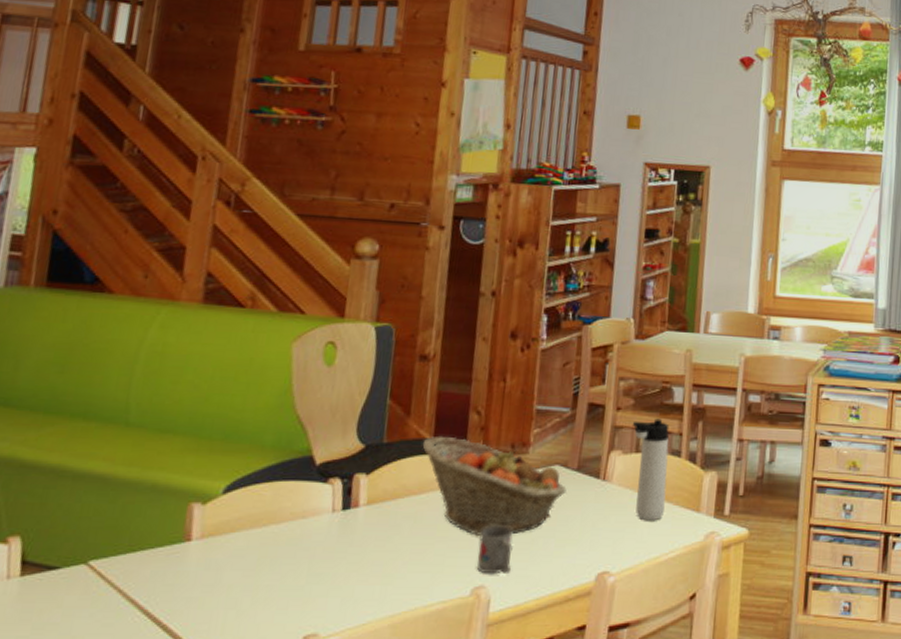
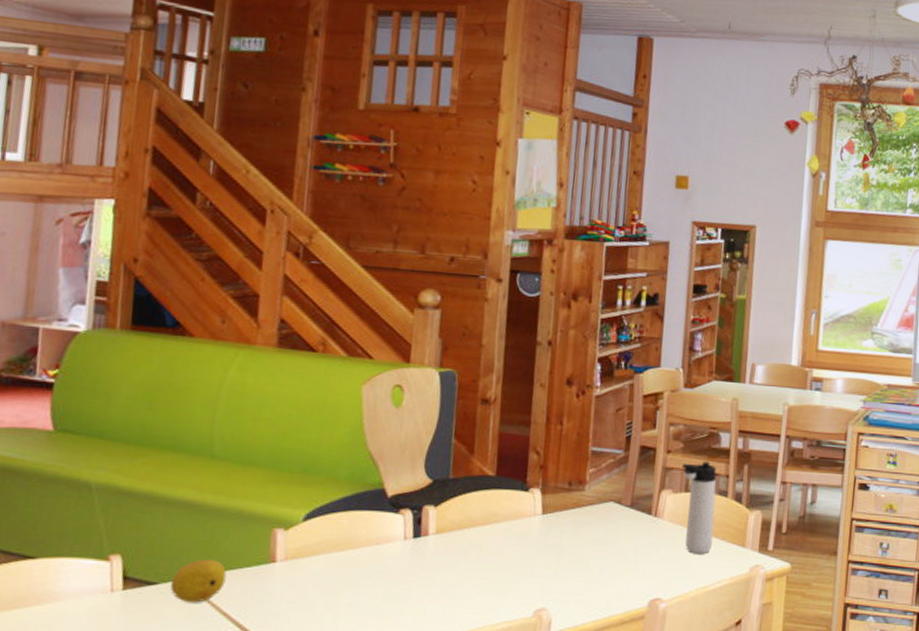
fruit: none [73,538,136,589] -> present [171,559,227,603]
fruit basket: present [422,435,567,537] -> none [485,473,621,565]
mug: present [477,525,513,575] -> none [539,555,572,599]

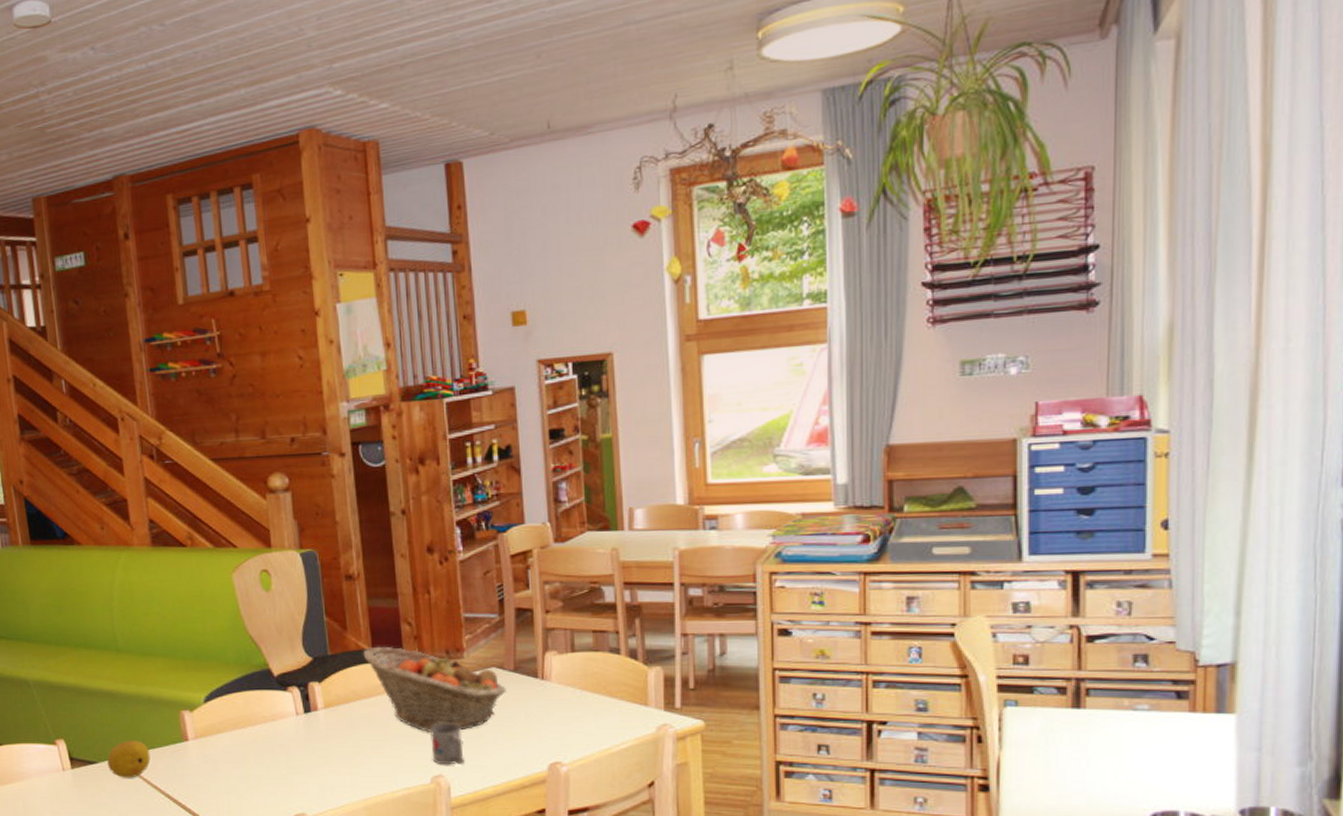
fruit basket: none [485,473,621,565] -> present [363,646,506,733]
mug: none [539,555,572,599] -> present [430,723,464,765]
thermos bottle: present [681,461,717,554] -> none [563,618,610,716]

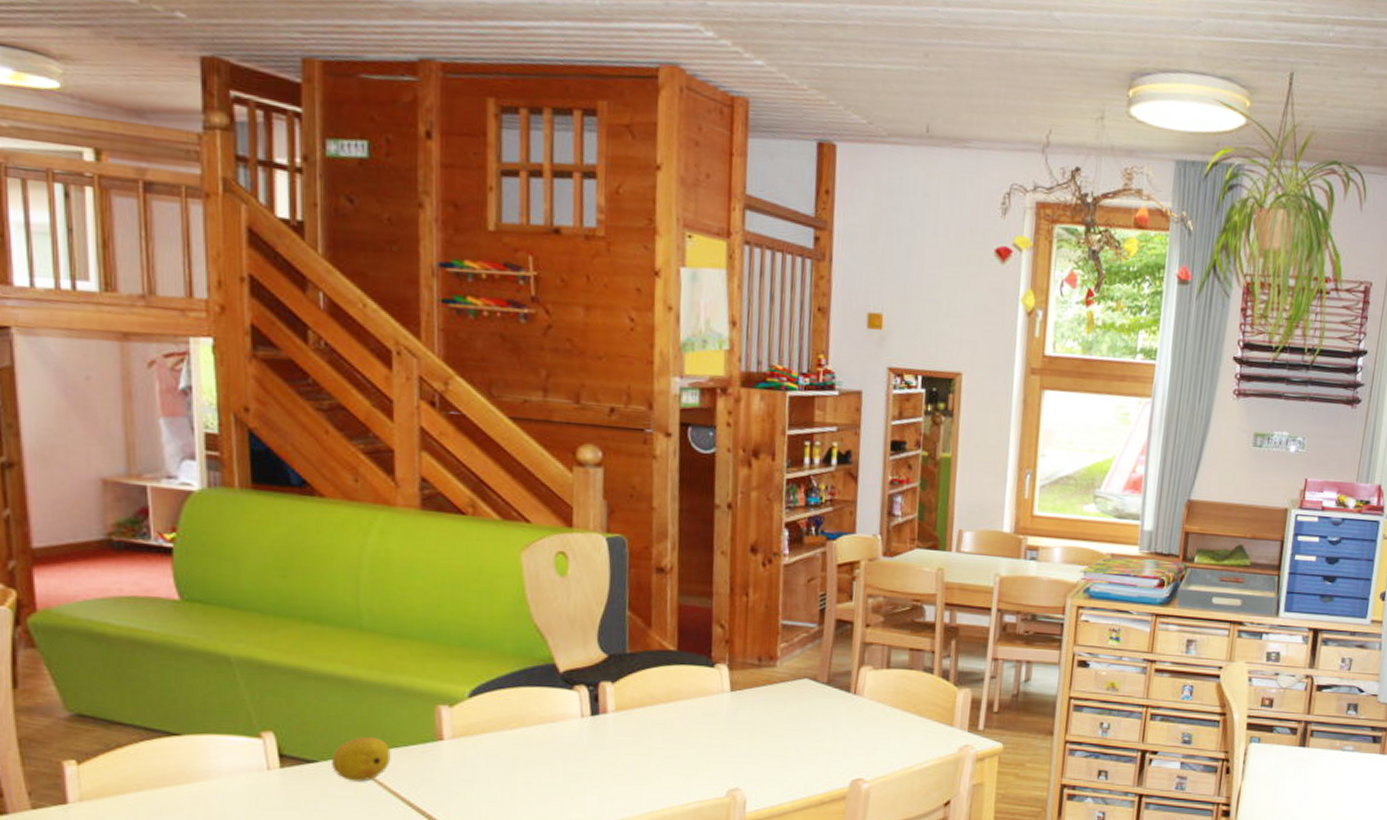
fruit basket: present [363,646,506,733] -> none [666,647,817,744]
mug: present [430,723,464,765] -> none [730,733,766,779]

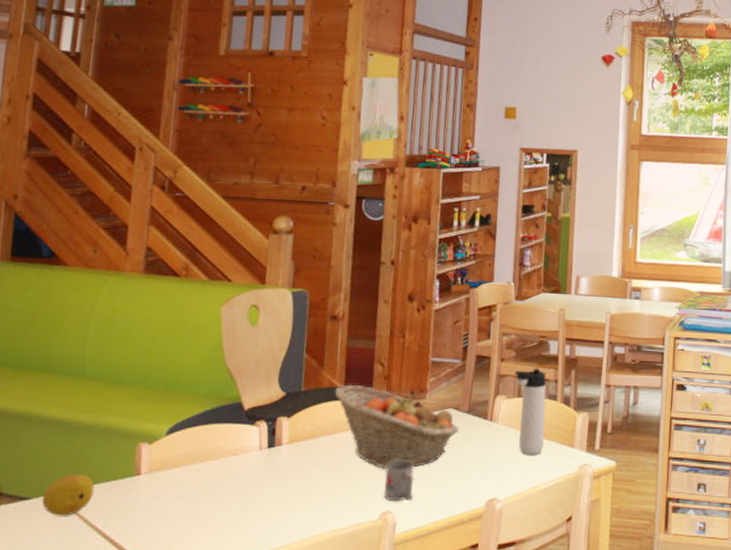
fruit basket: none [666,647,817,744] -> present [334,384,459,470]
mug: none [730,733,766,779] -> present [384,460,414,502]
thermos bottle: none [882,636,921,734] -> present [514,368,547,455]

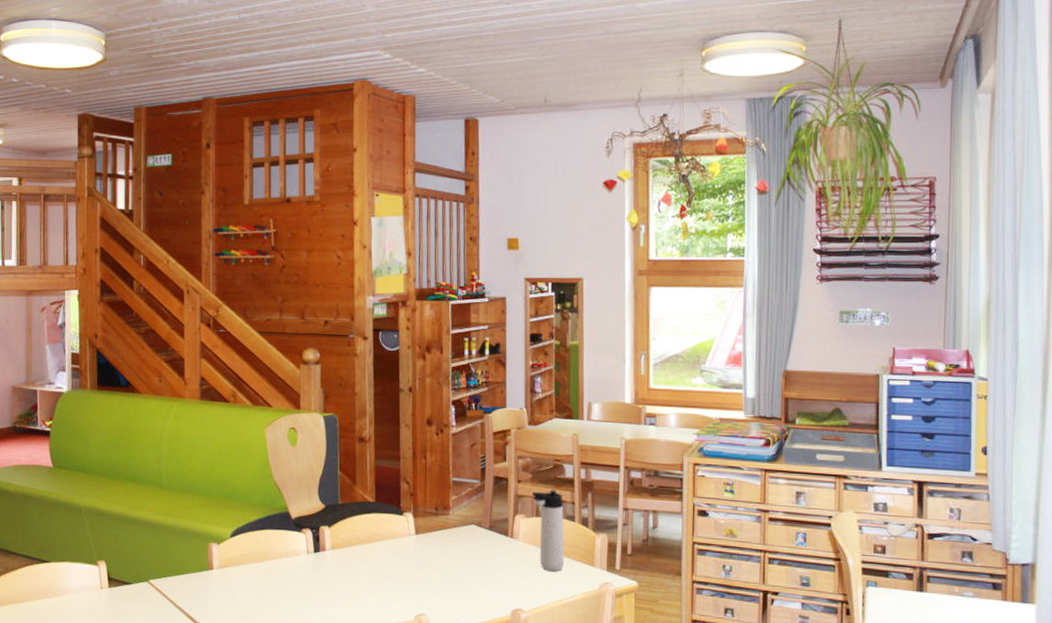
fruit: present [42,473,95,516] -> none [141,565,179,600]
fruit basket: present [334,384,459,470] -> none [367,499,482,577]
mug: present [384,460,414,502] -> none [417,569,444,607]

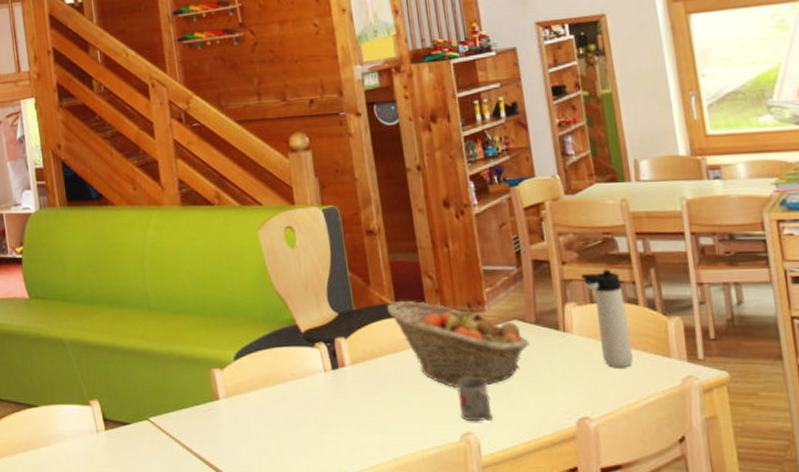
fruit basket: none [367,499,482,577] -> present [386,300,530,389]
mug: none [417,569,444,607] -> present [457,378,493,422]

